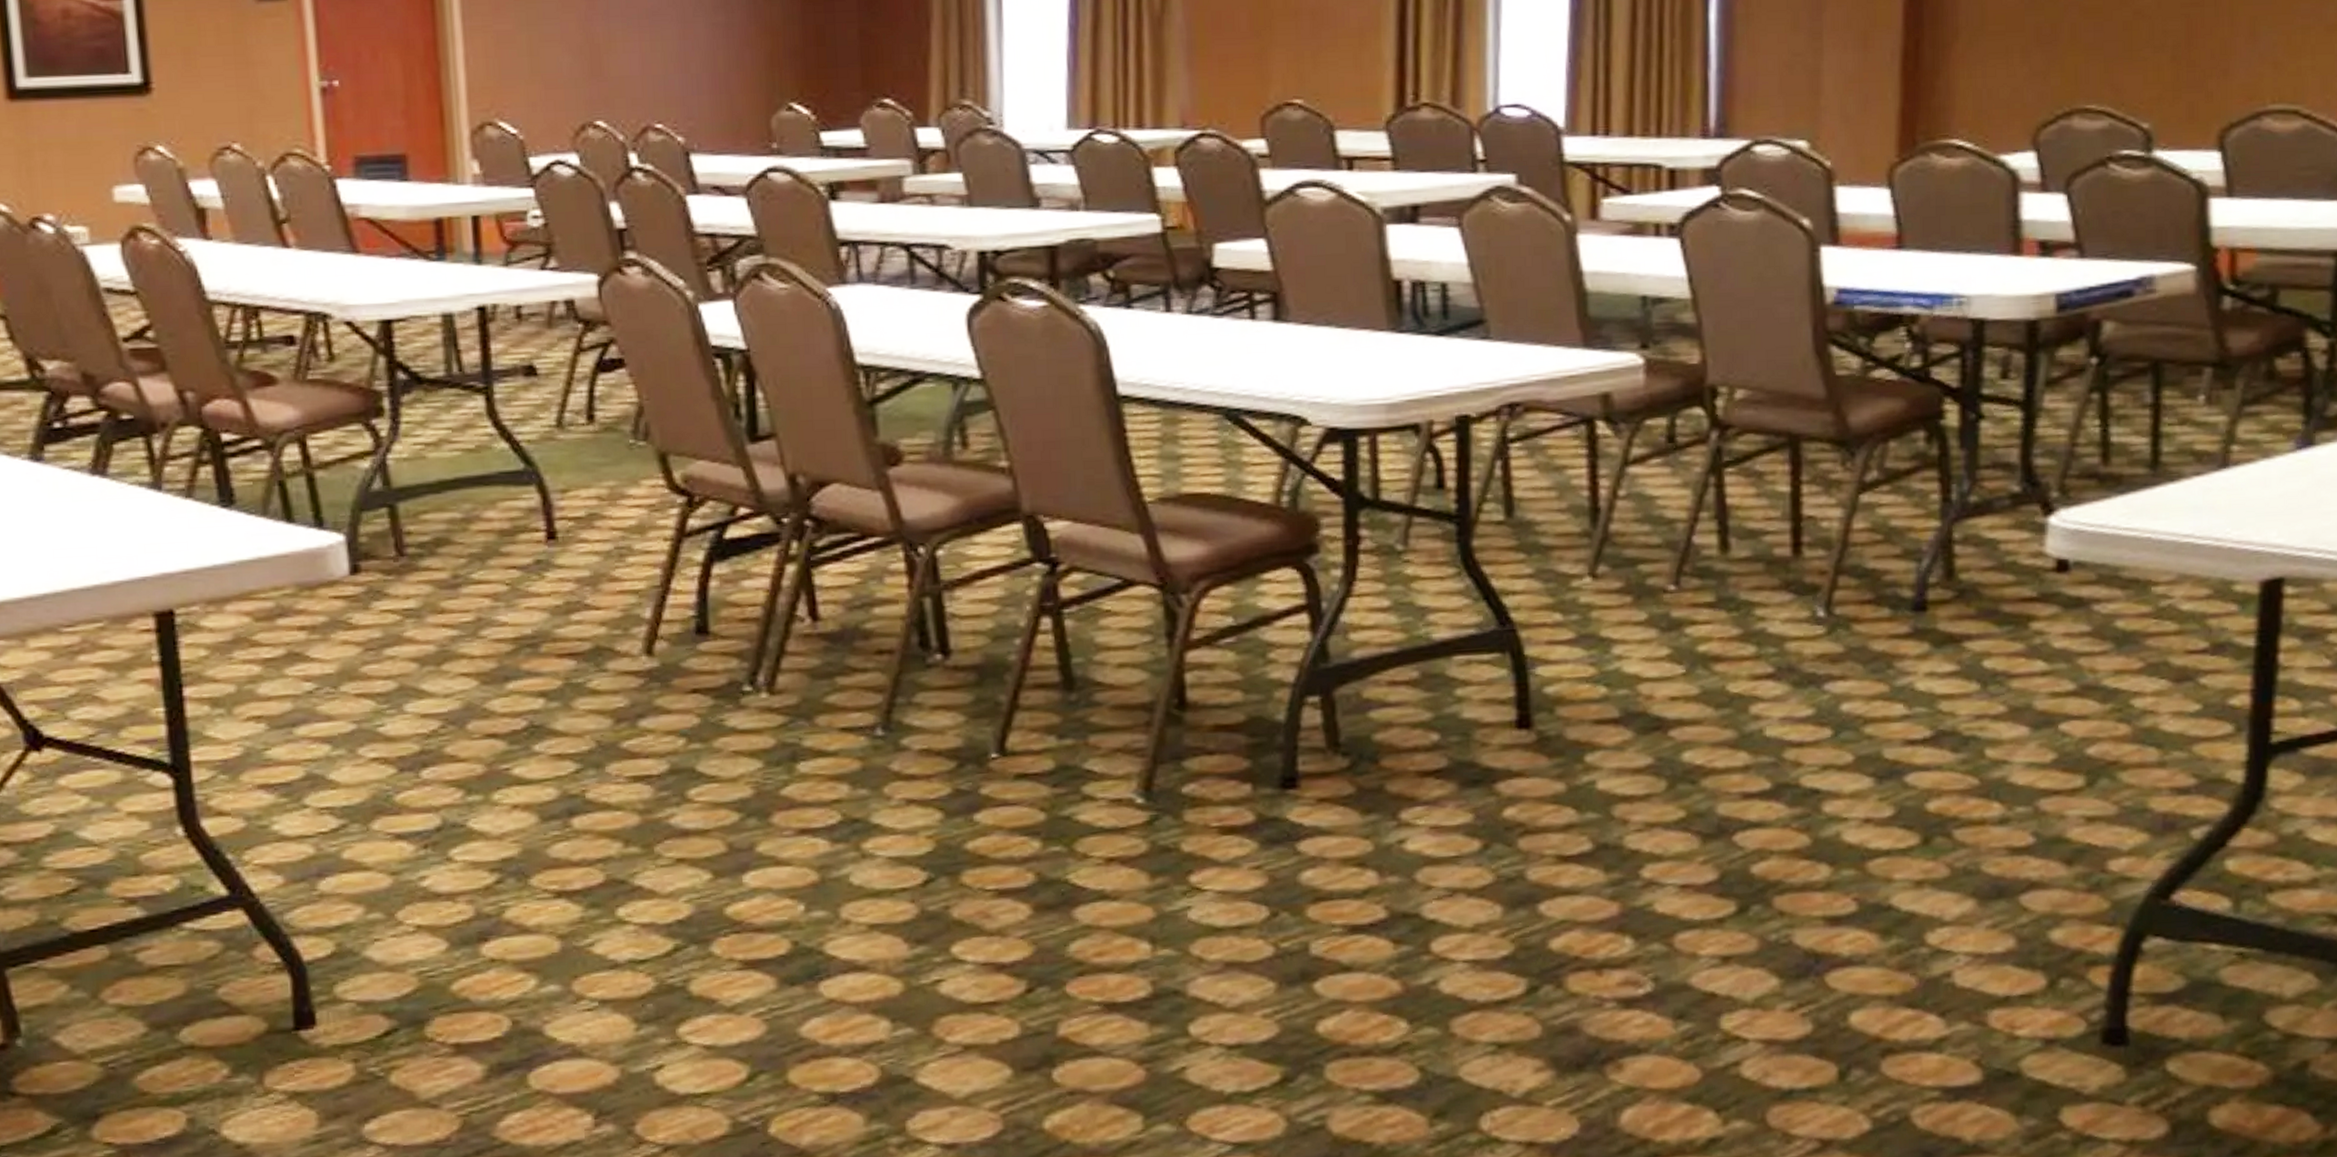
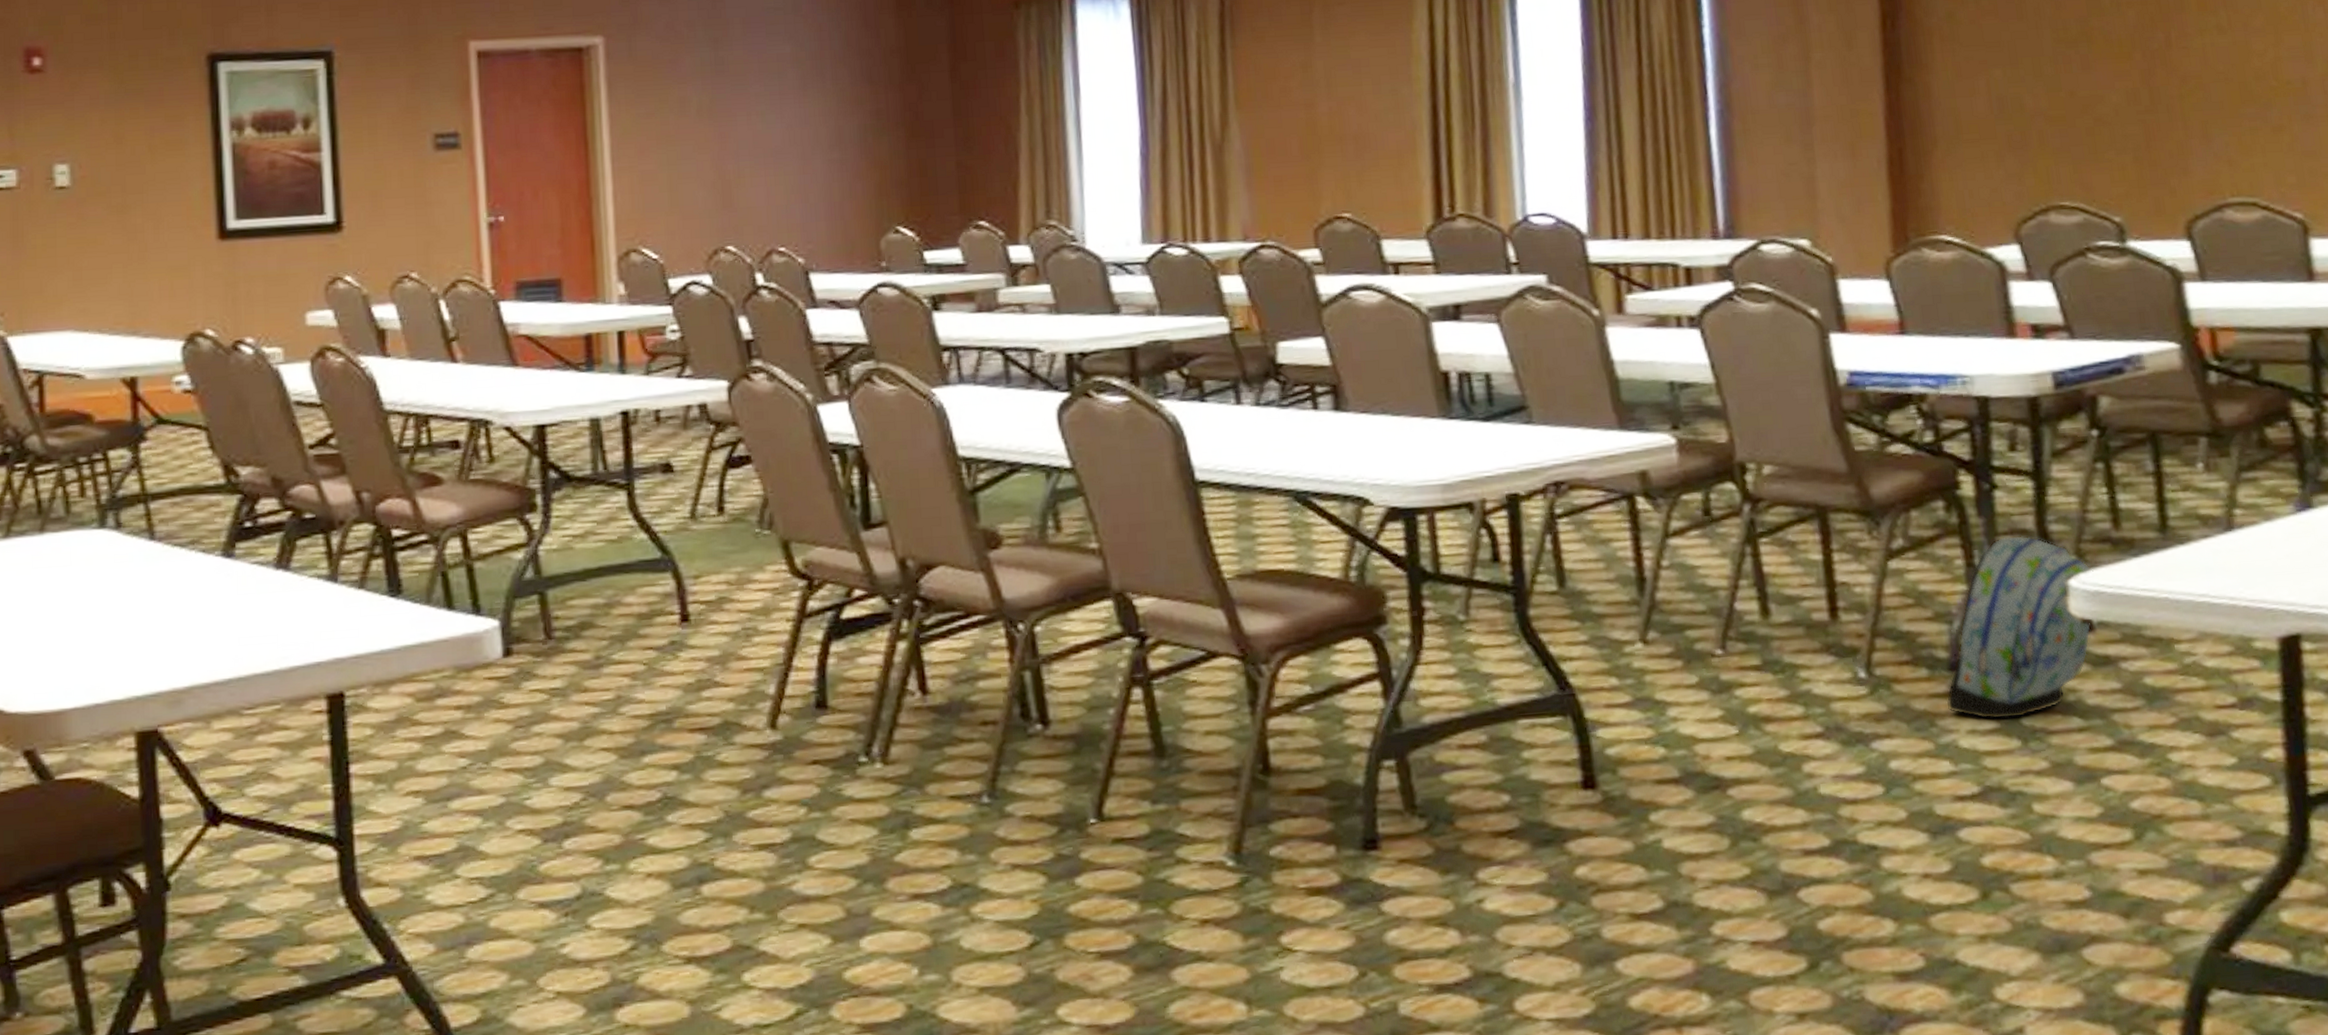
backpack: none [1906,469,2076,663] -> present [1946,535,2093,720]

